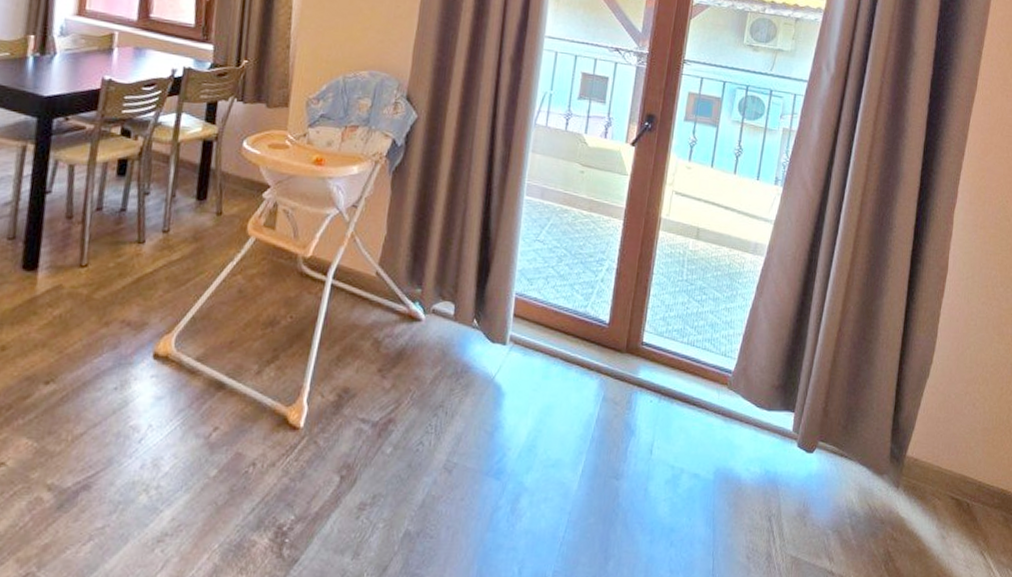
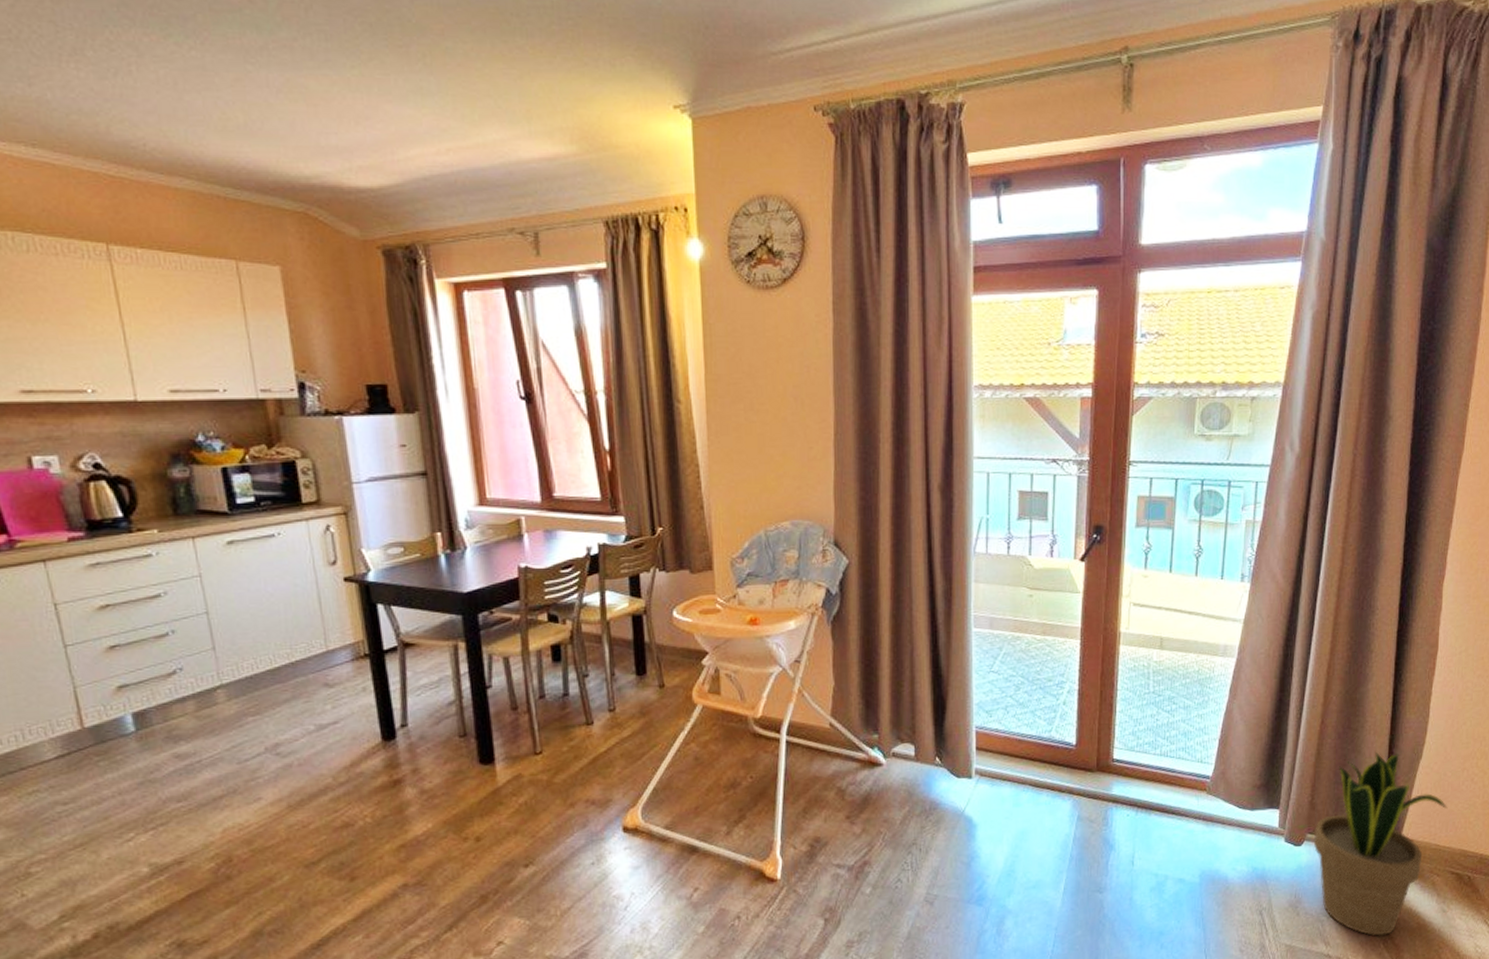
potted plant: none [824,365,951,557] -> present [1313,751,1448,936]

